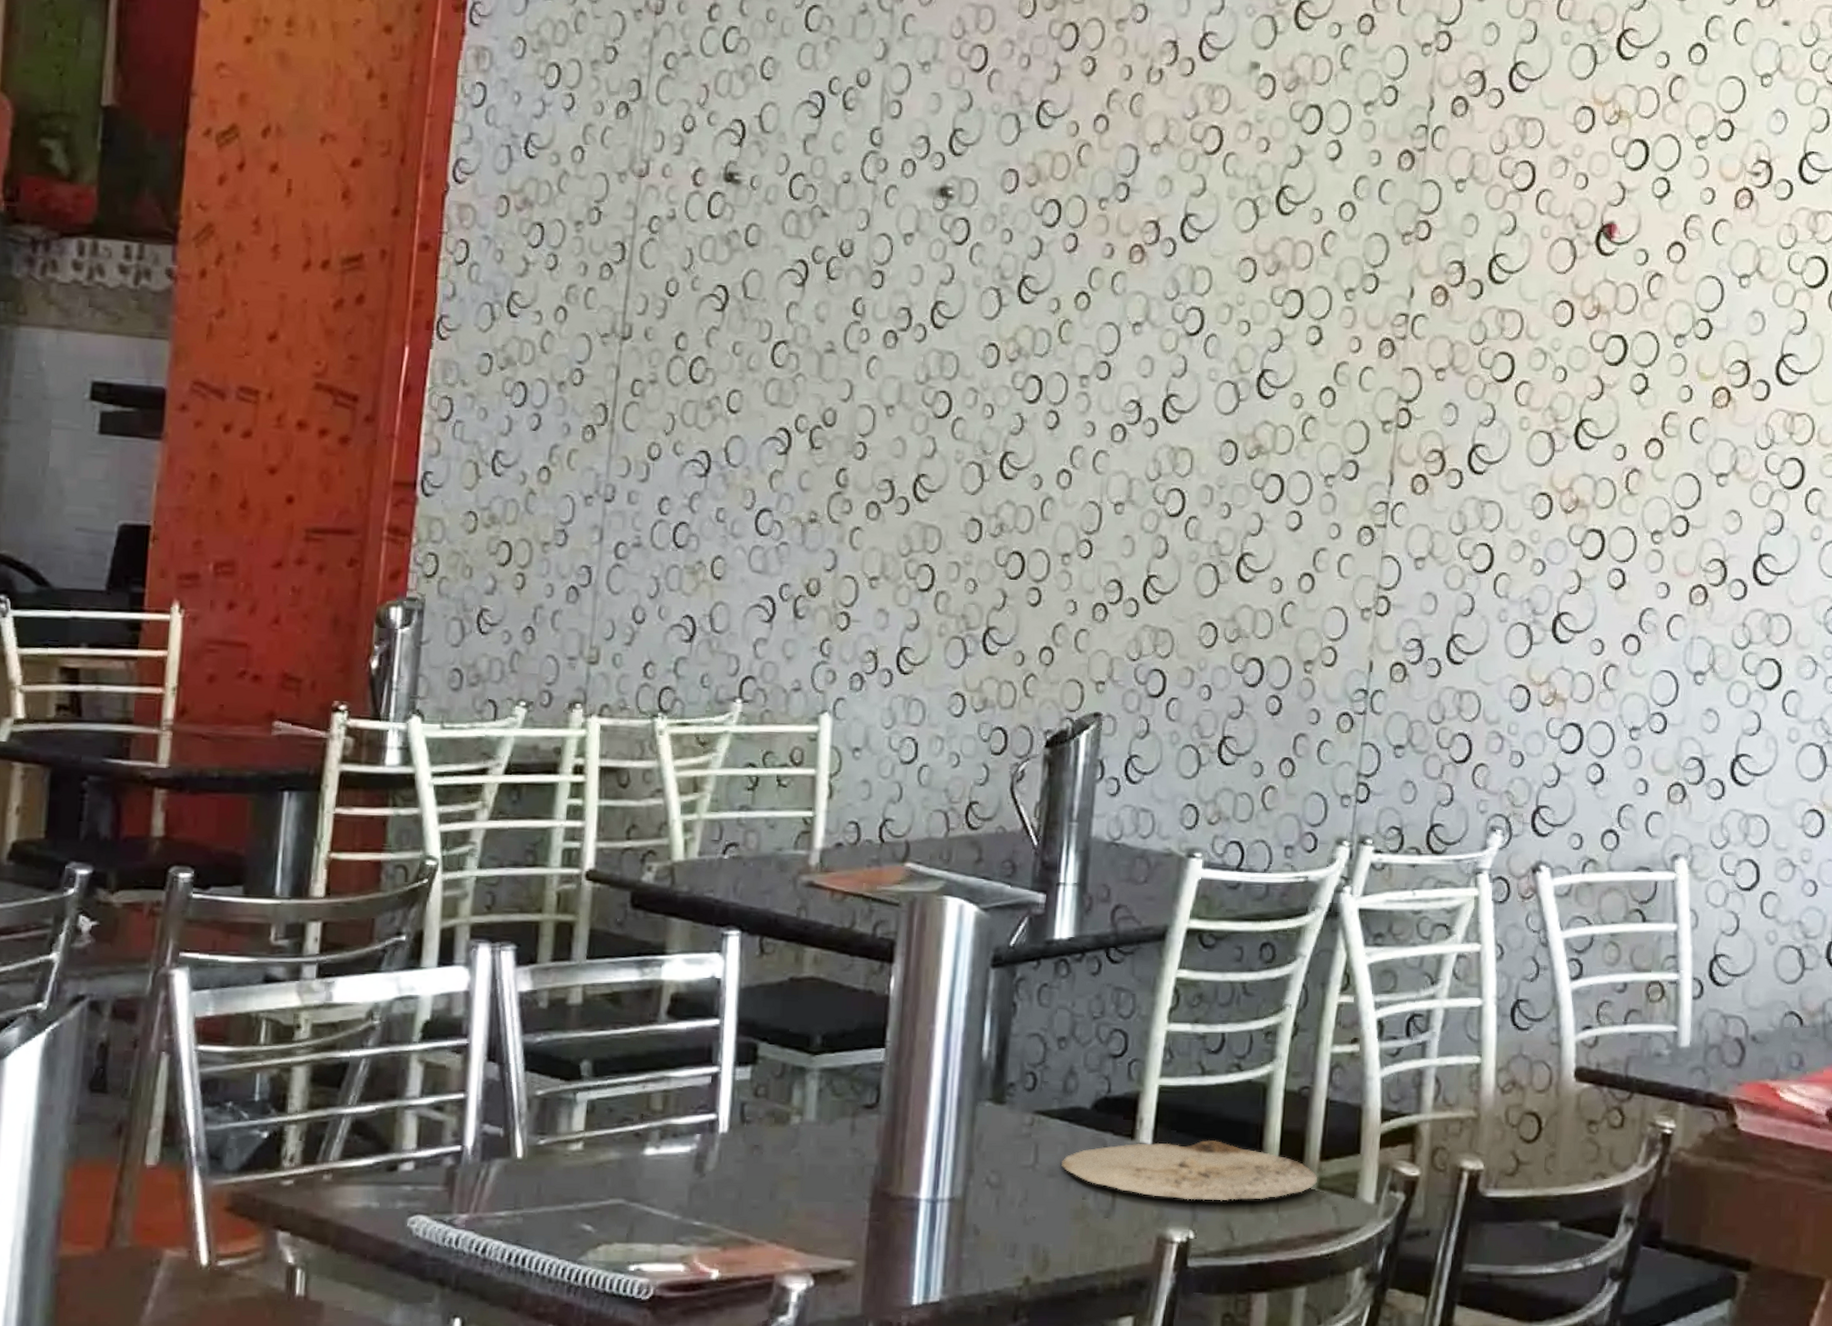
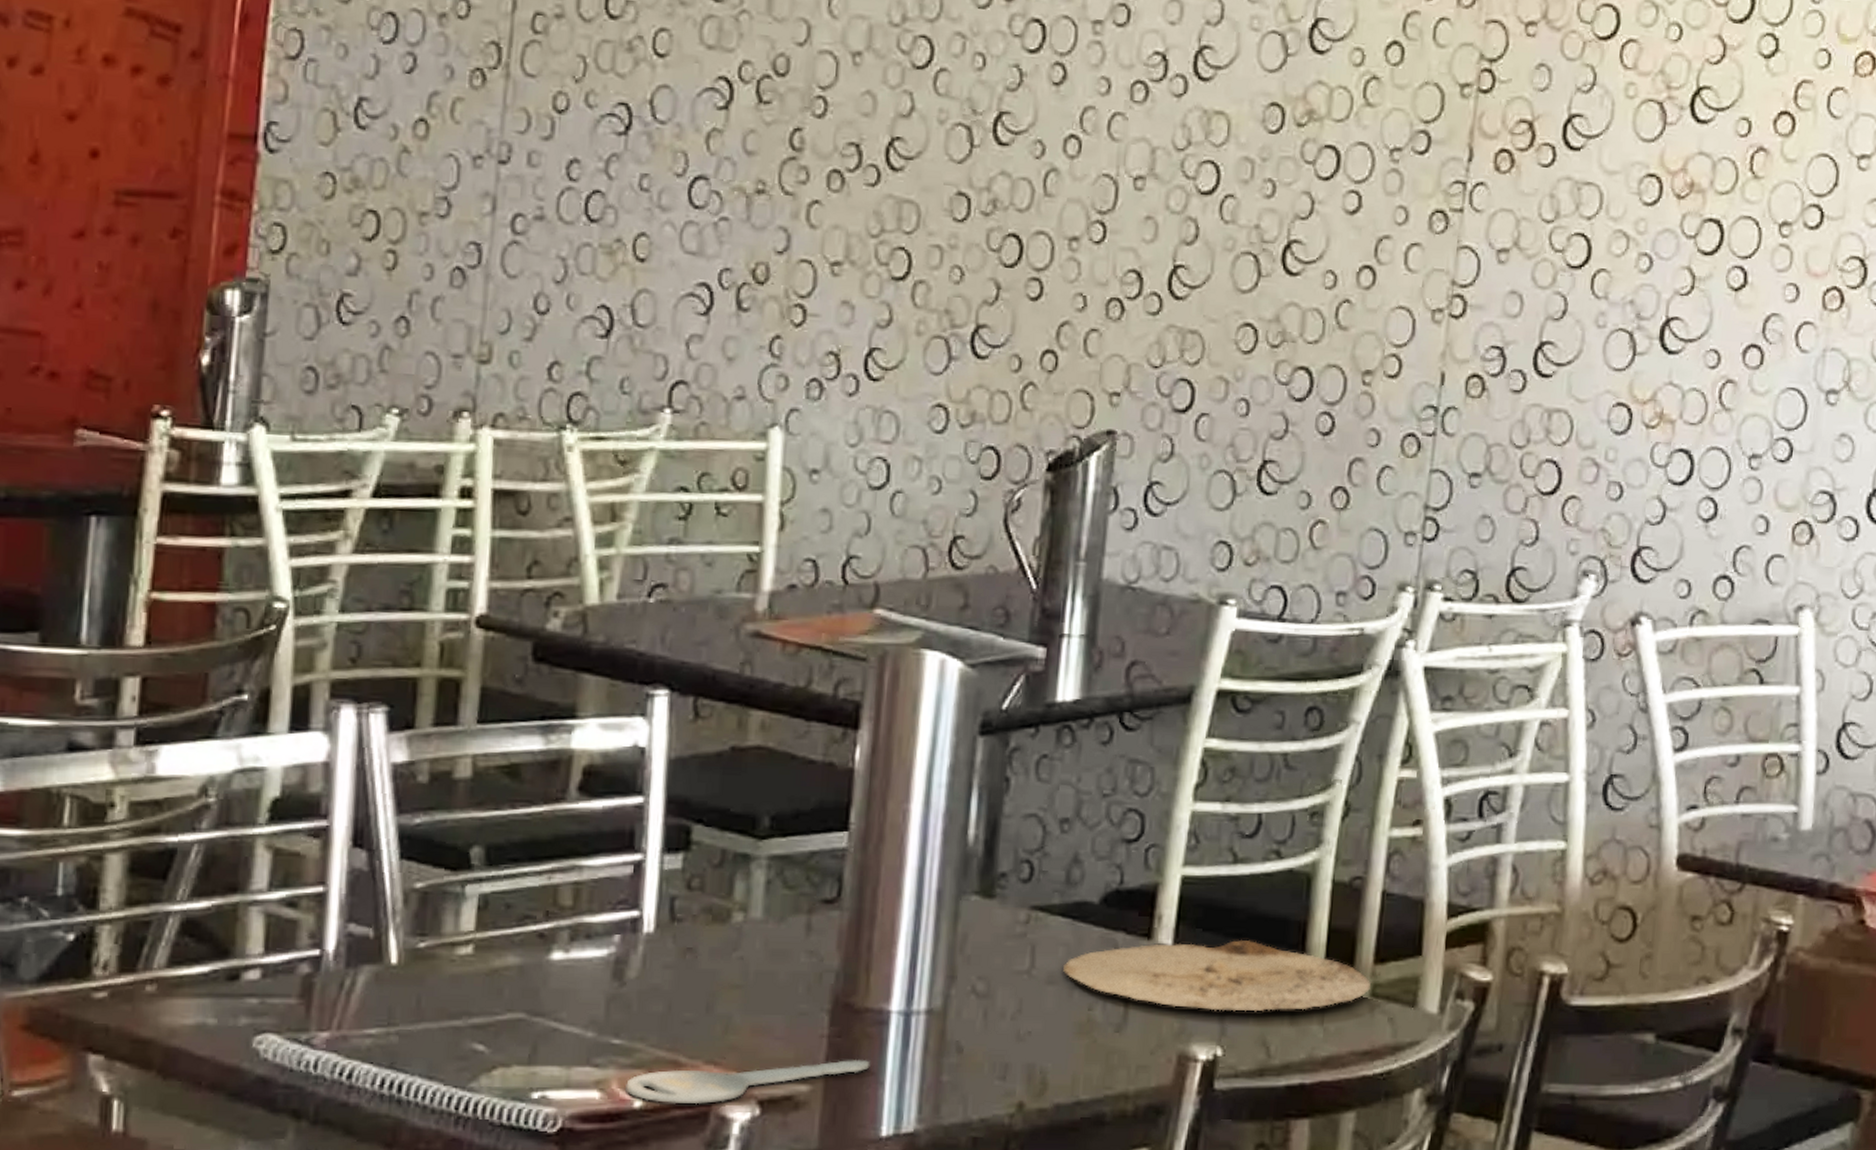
key: none [705,1240,904,1277] -> present [626,1060,871,1105]

